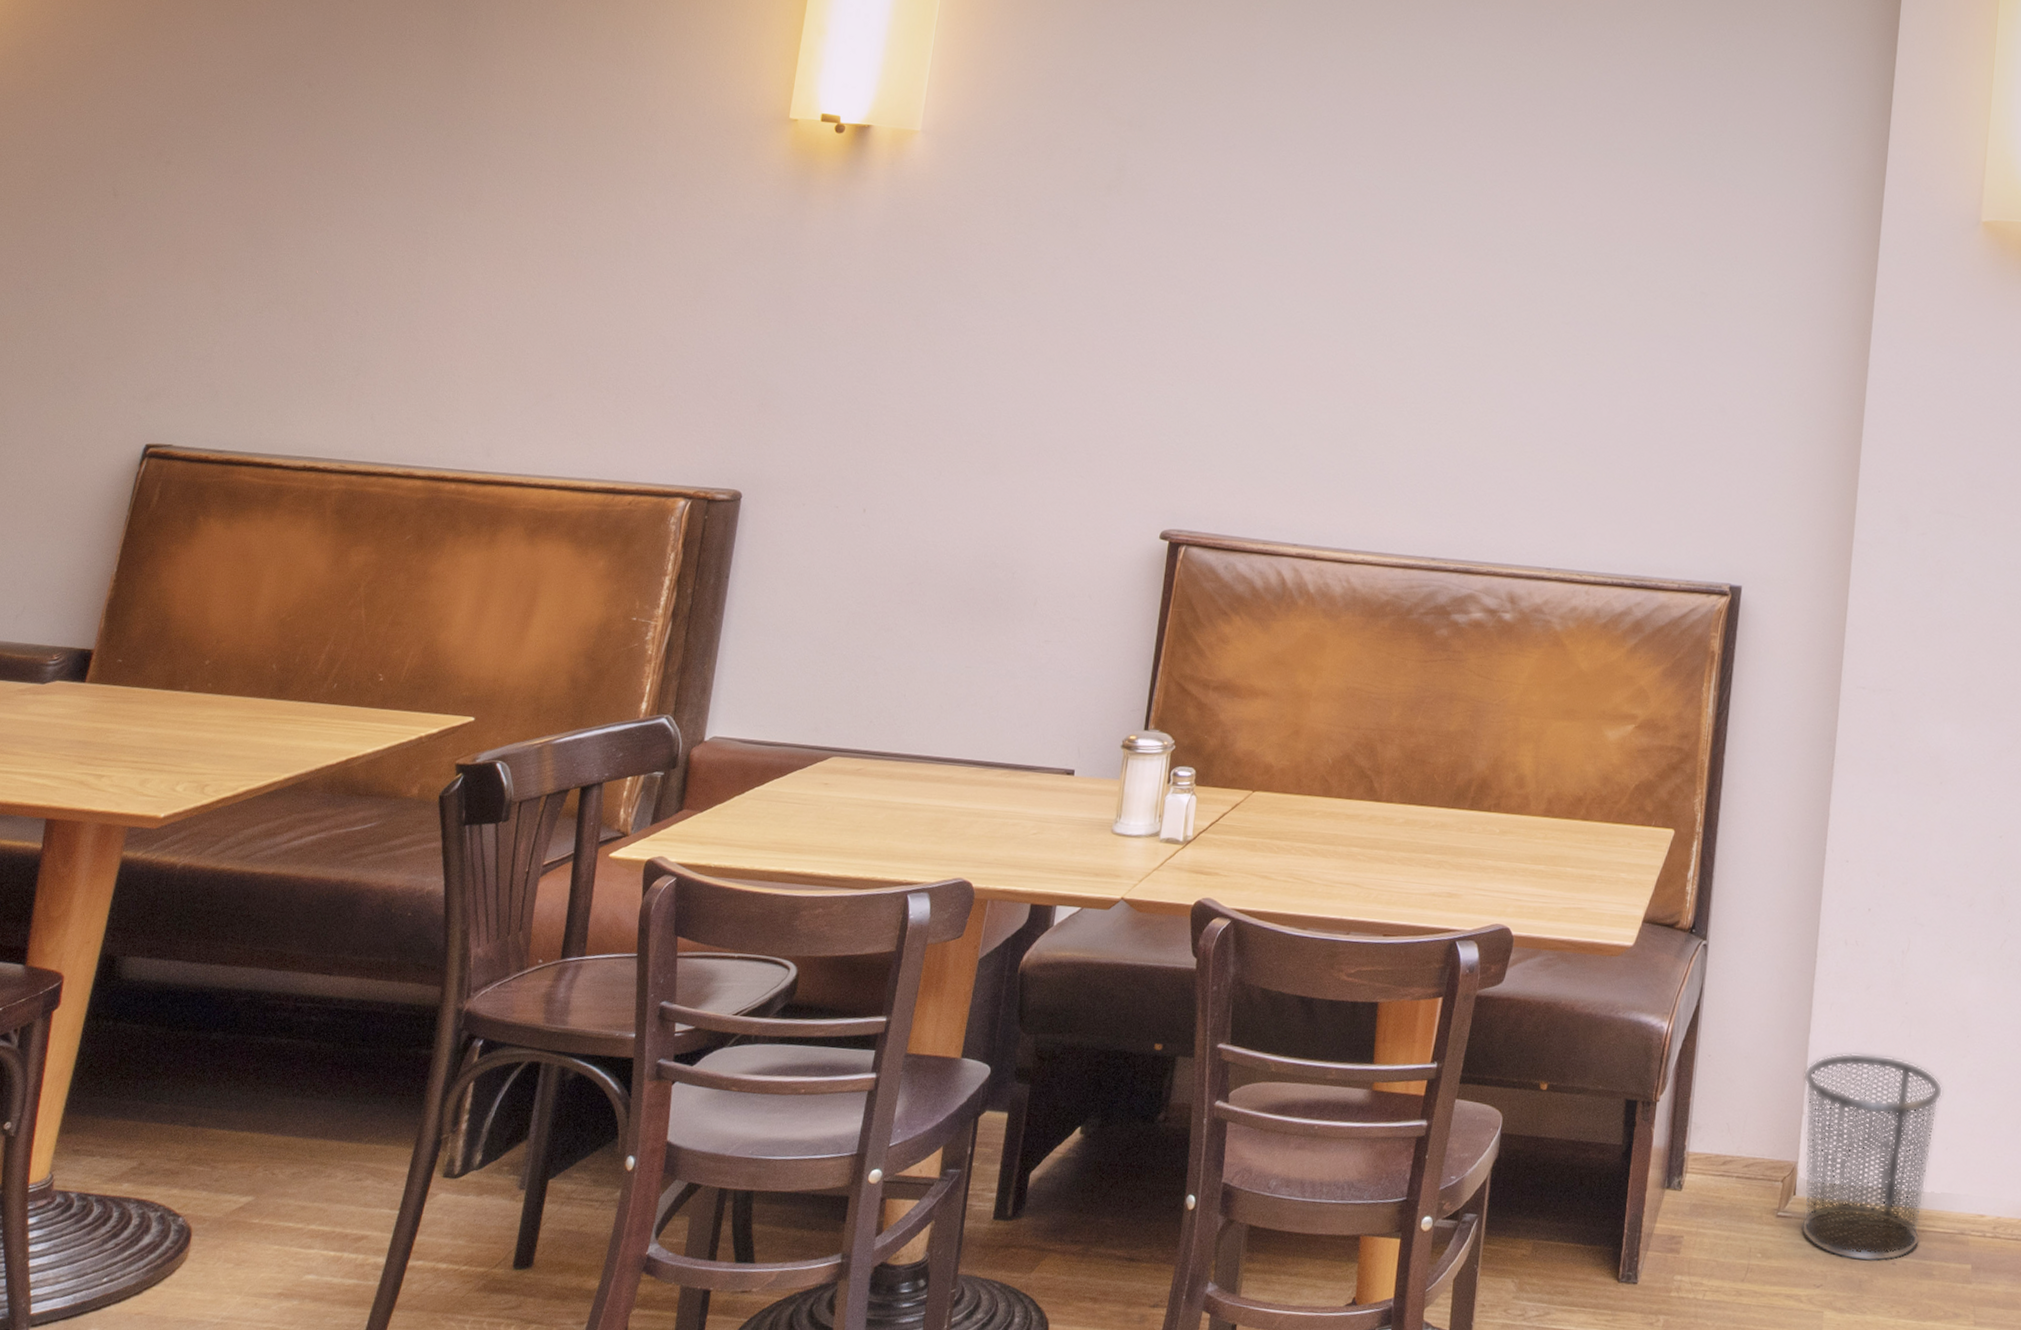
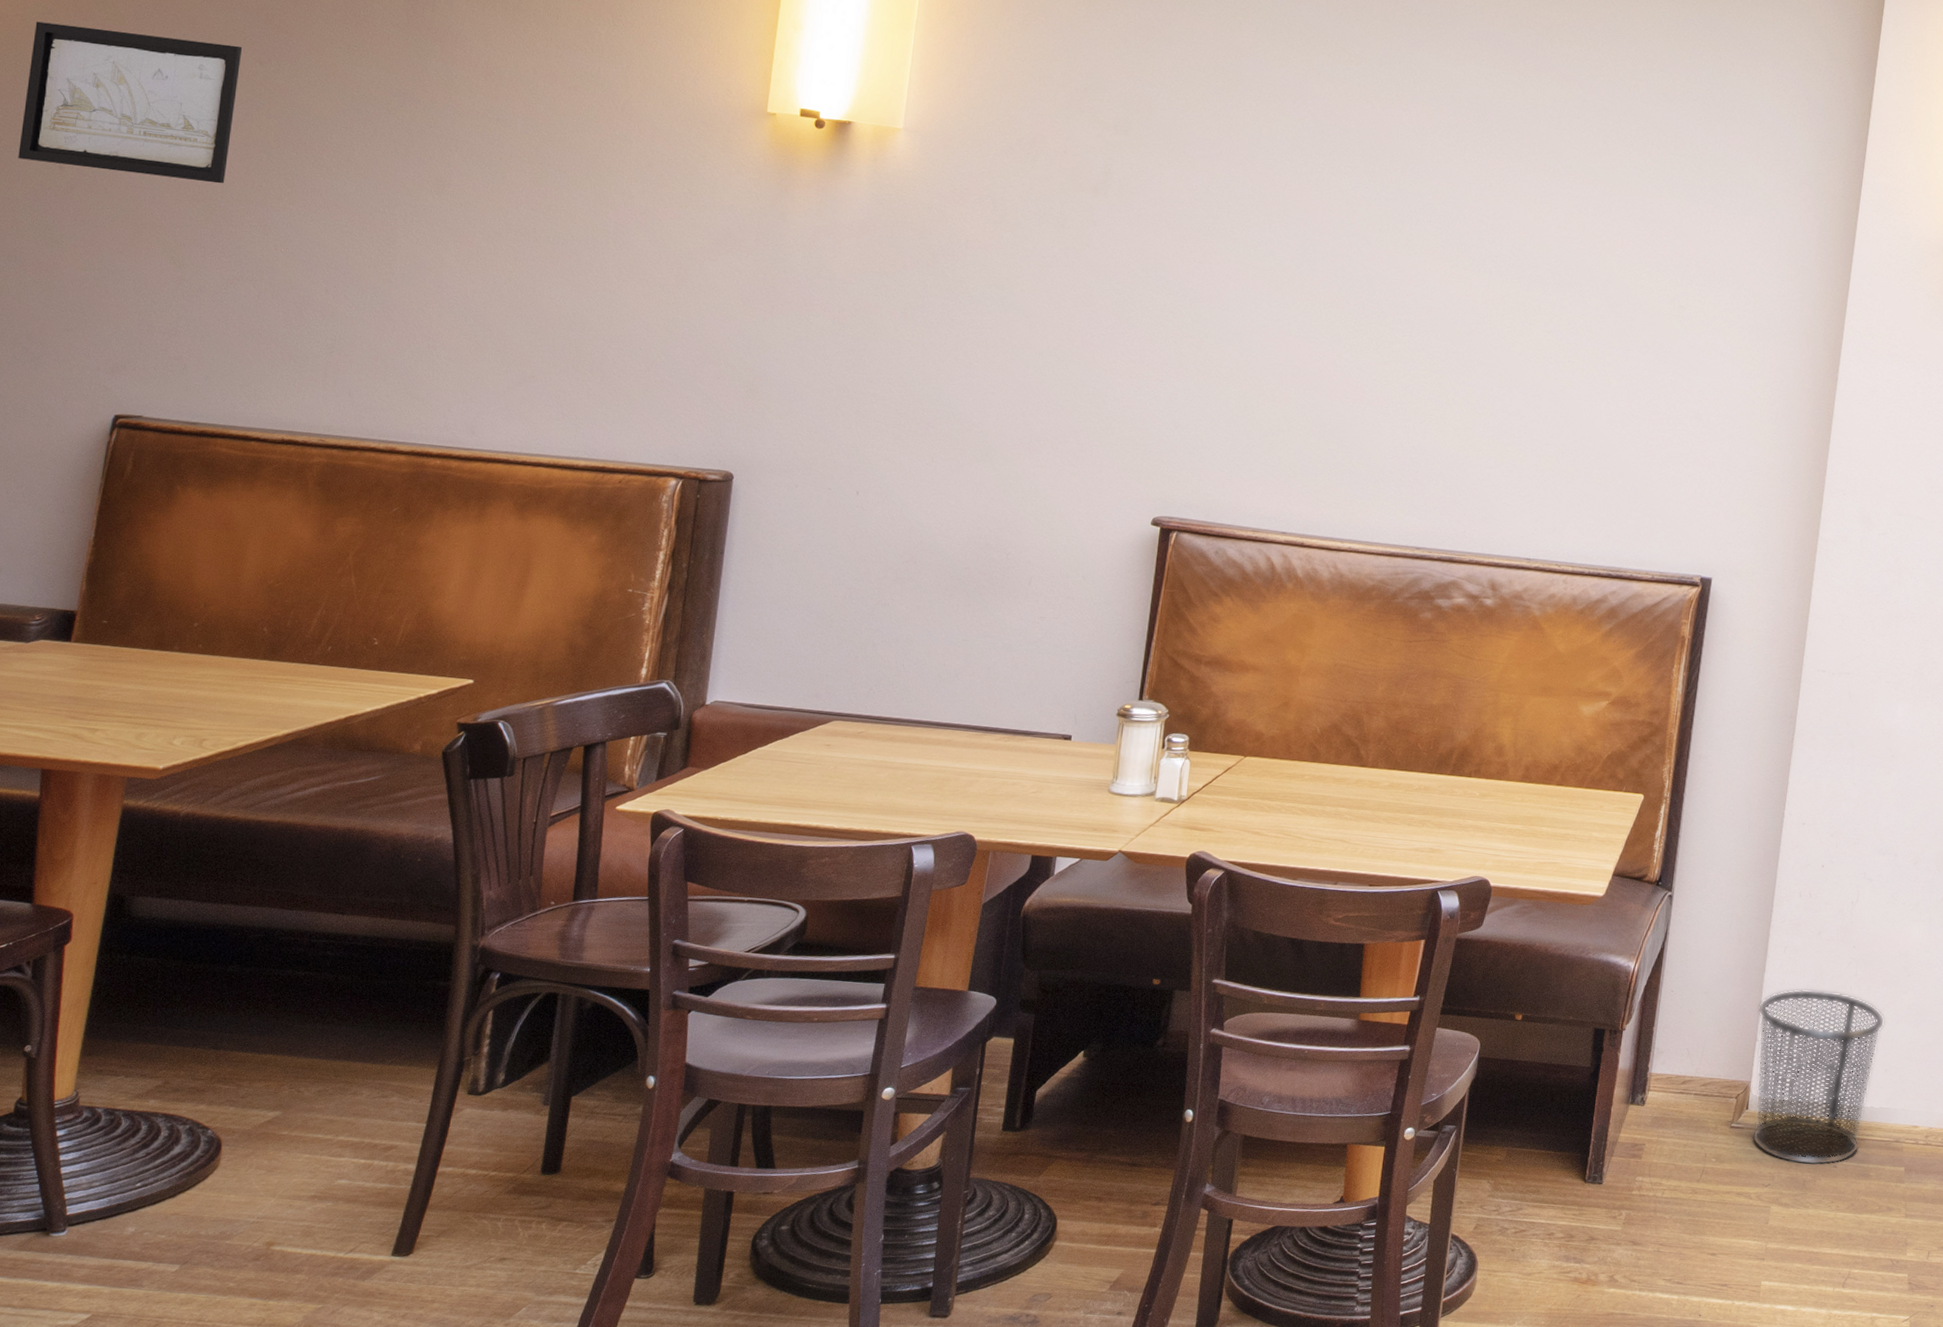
wall art: none [76,51,294,207] -> present [18,21,243,184]

